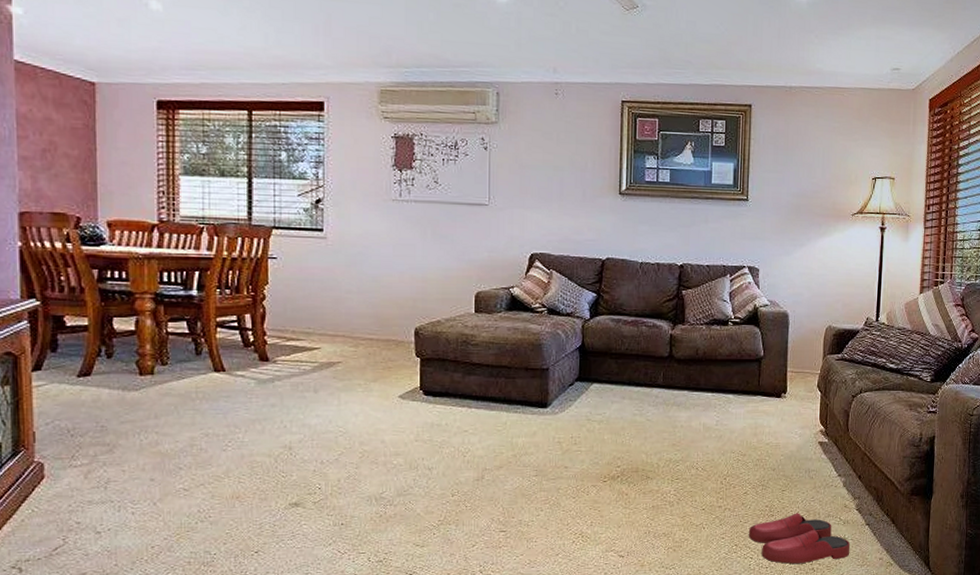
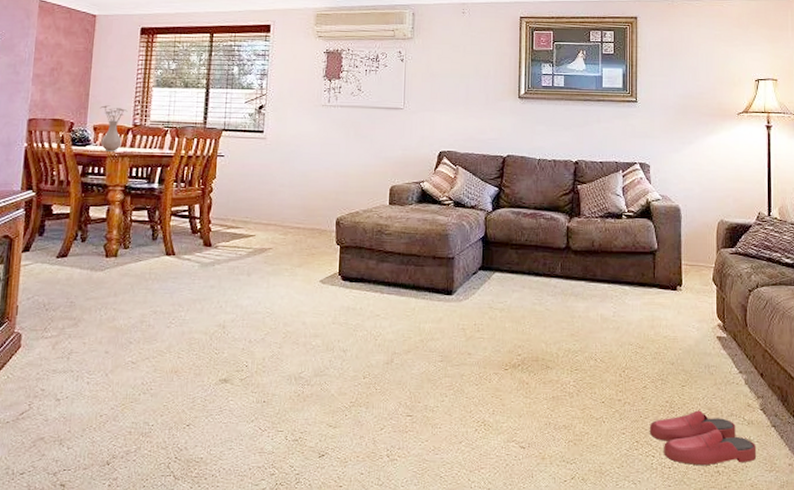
vase: none [113,196,150,252] -> present [100,105,128,151]

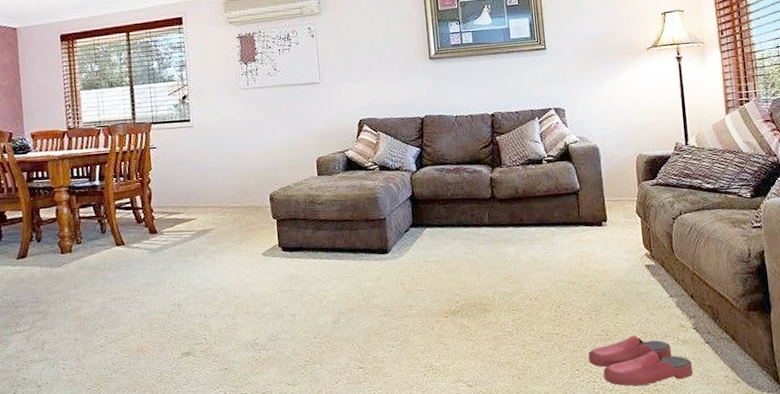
vase: present [100,105,128,151] -> none [34,112,60,156]

